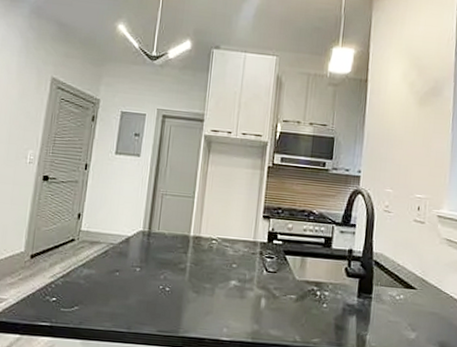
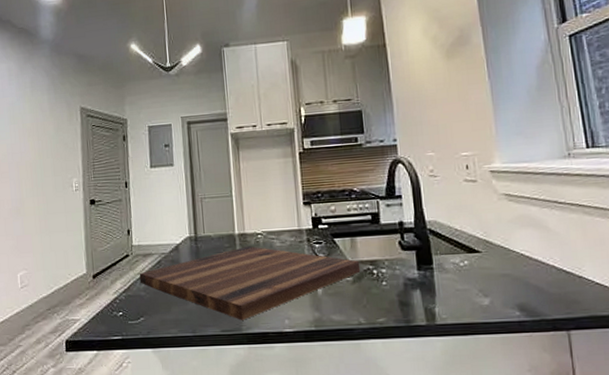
cutting board: none [81,250,306,323] -> present [139,246,361,320]

